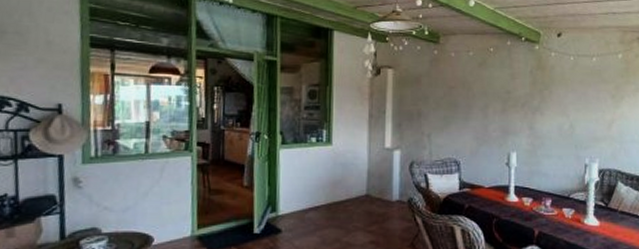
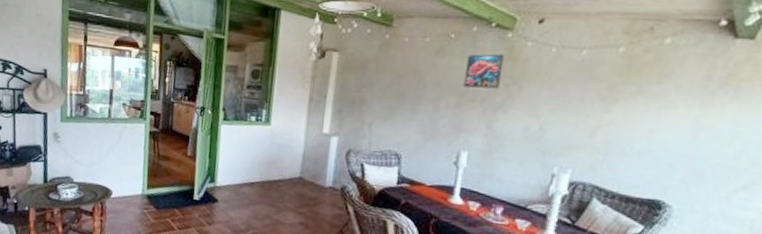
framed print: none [505,64,535,95] -> present [463,54,504,89]

